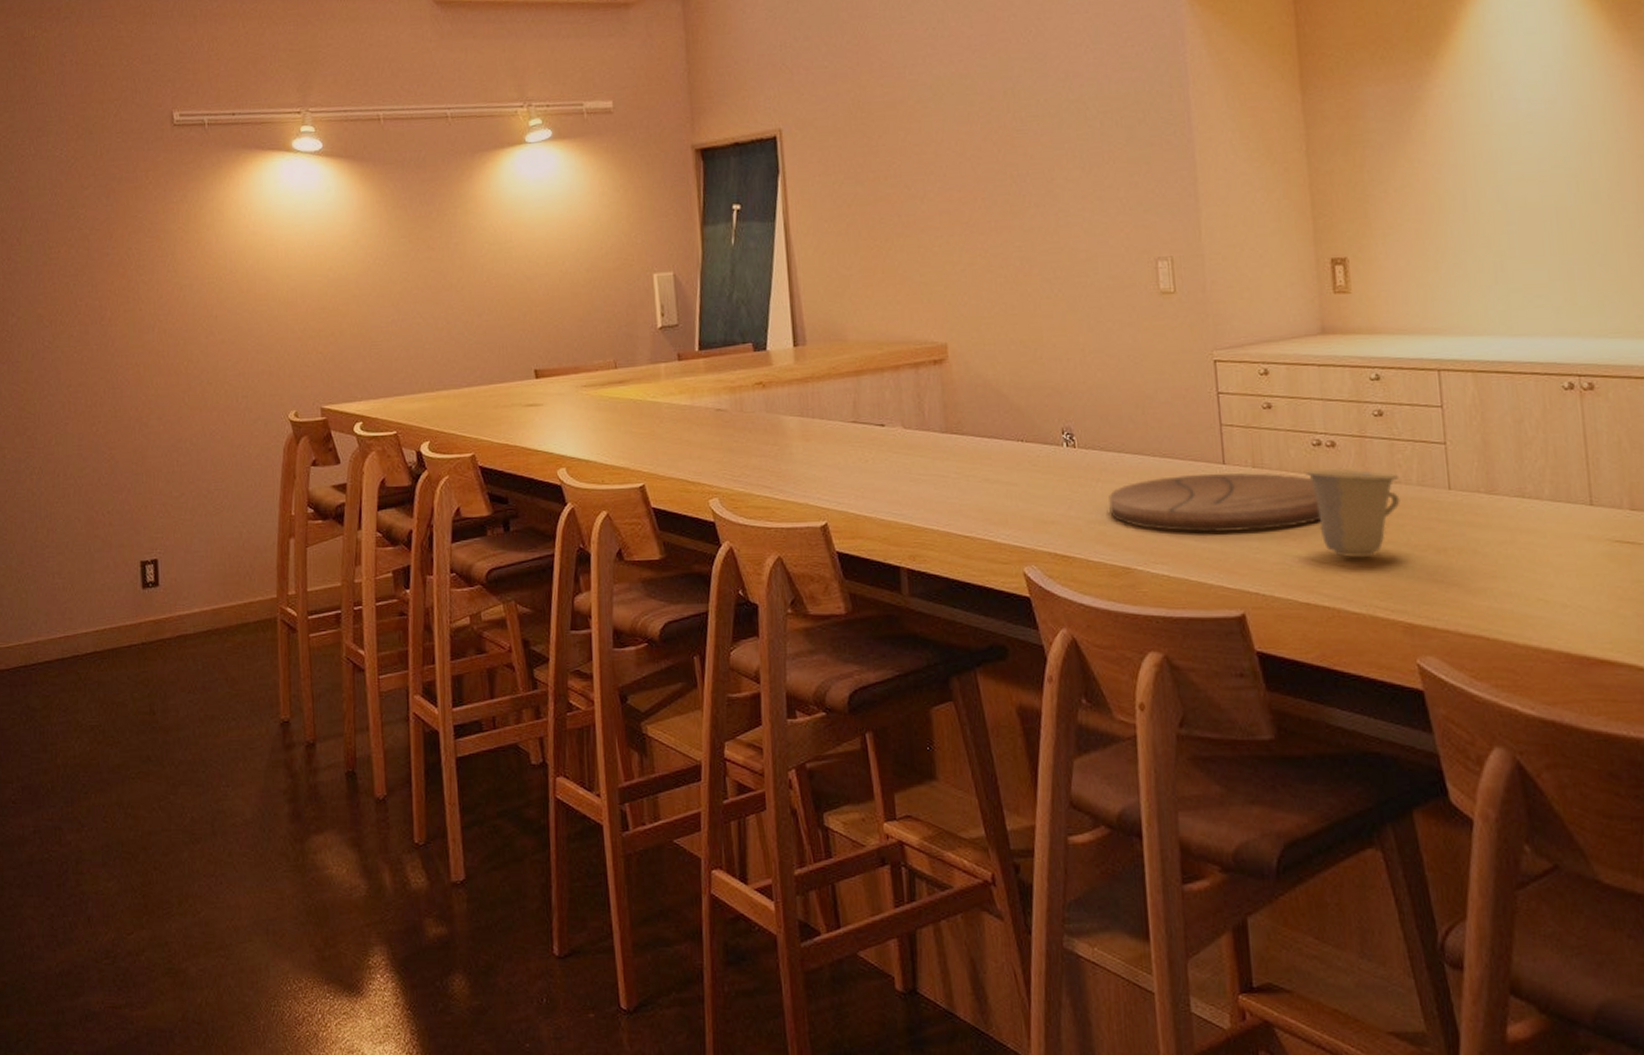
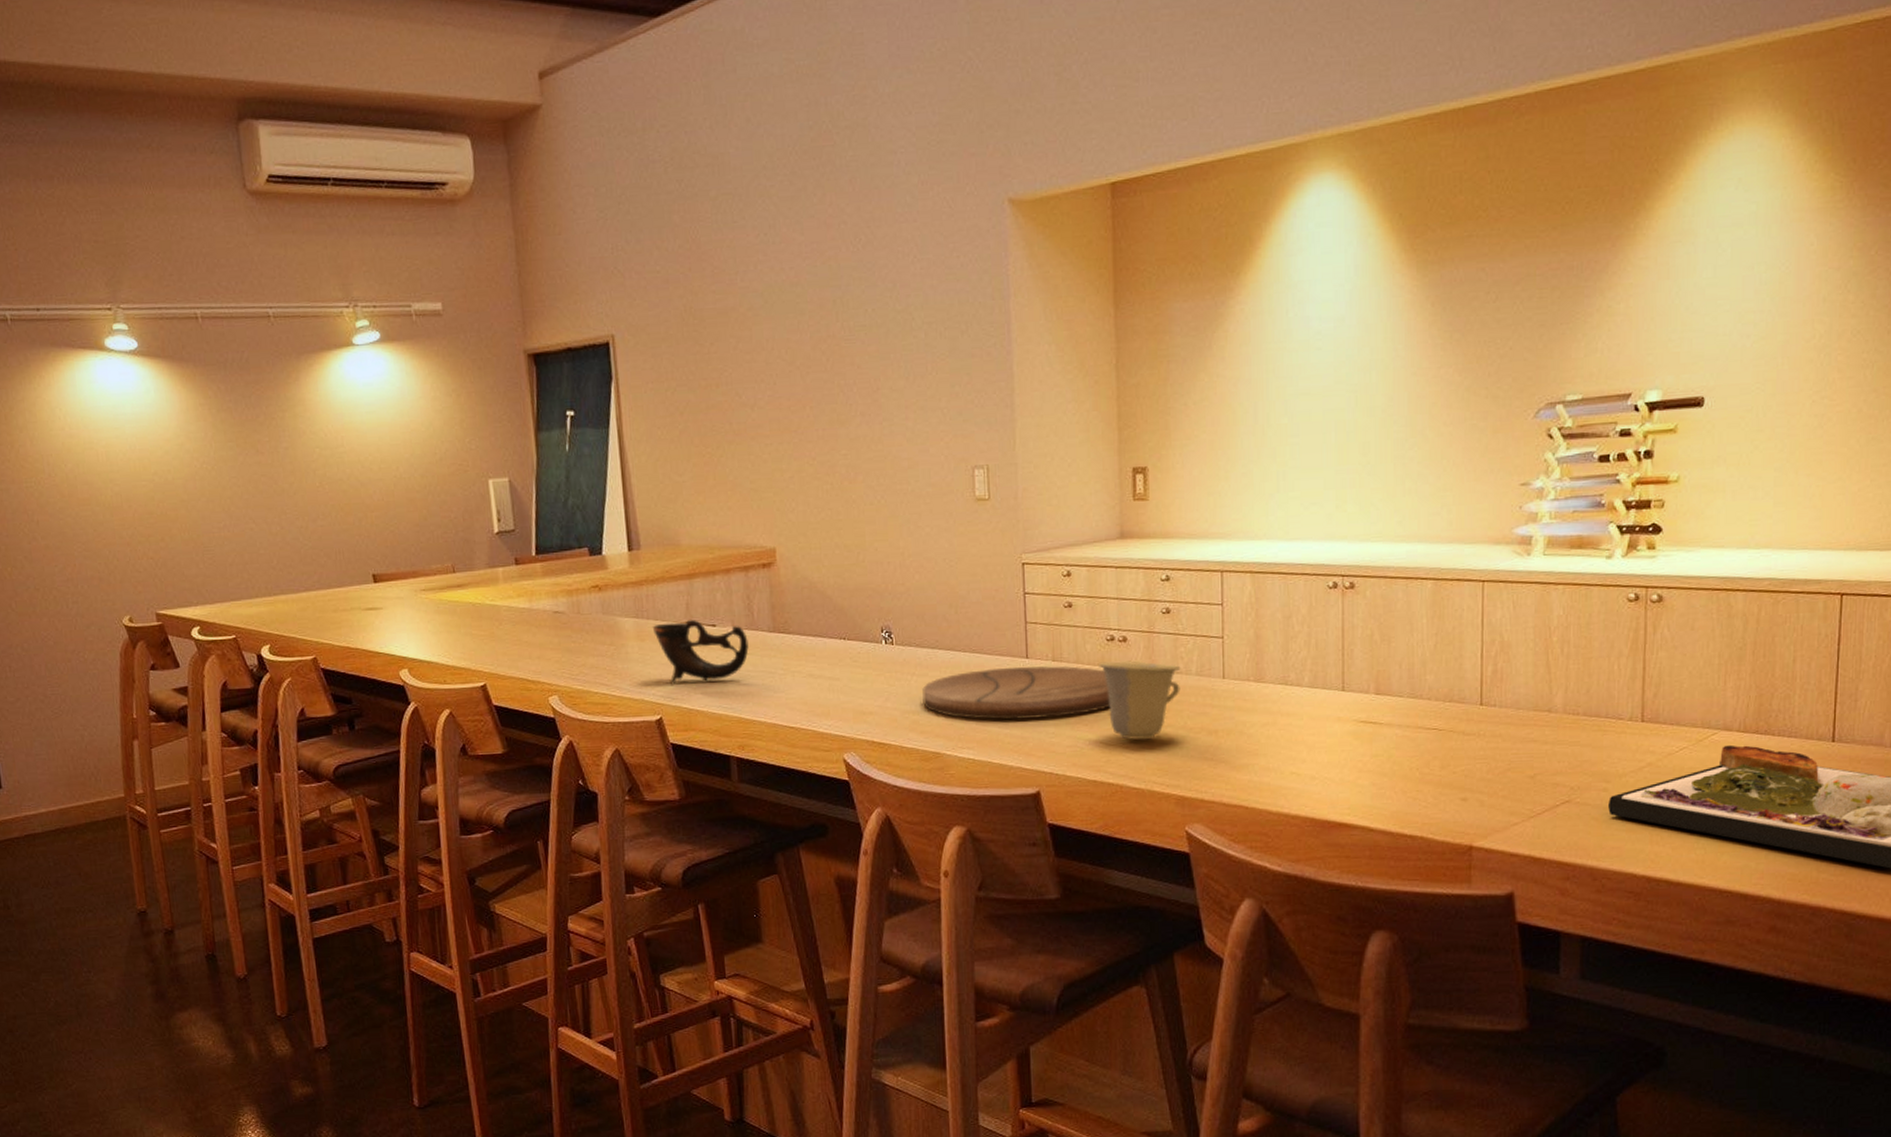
cup: none [819,419,920,488] -> present [653,620,749,685]

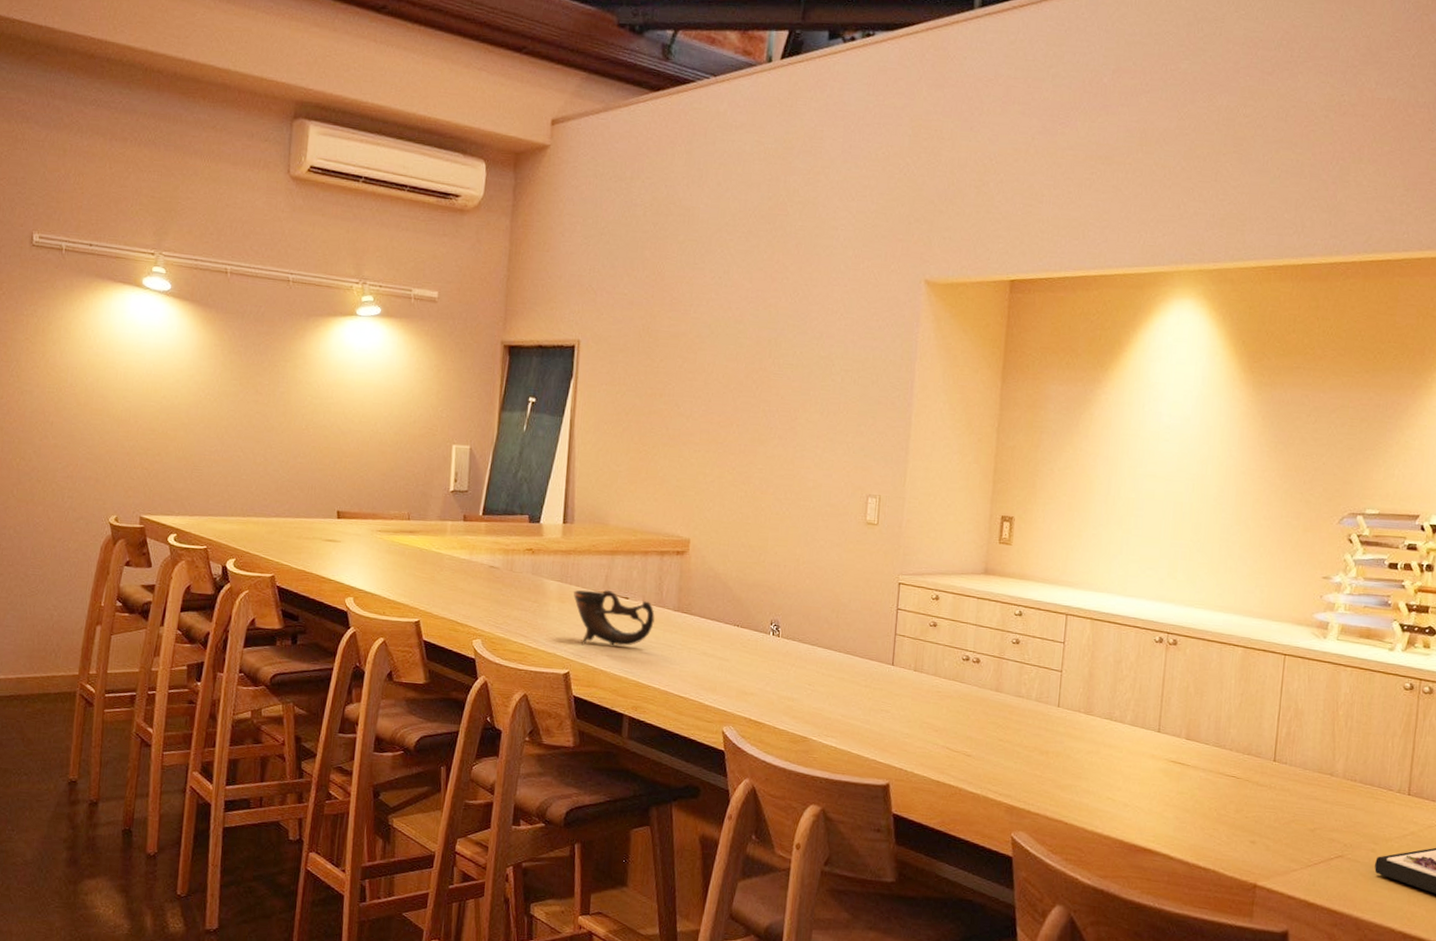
cutting board: present [922,666,1110,720] -> none [798,670,960,721]
cup: present [1099,661,1180,740] -> none [953,678,1022,752]

